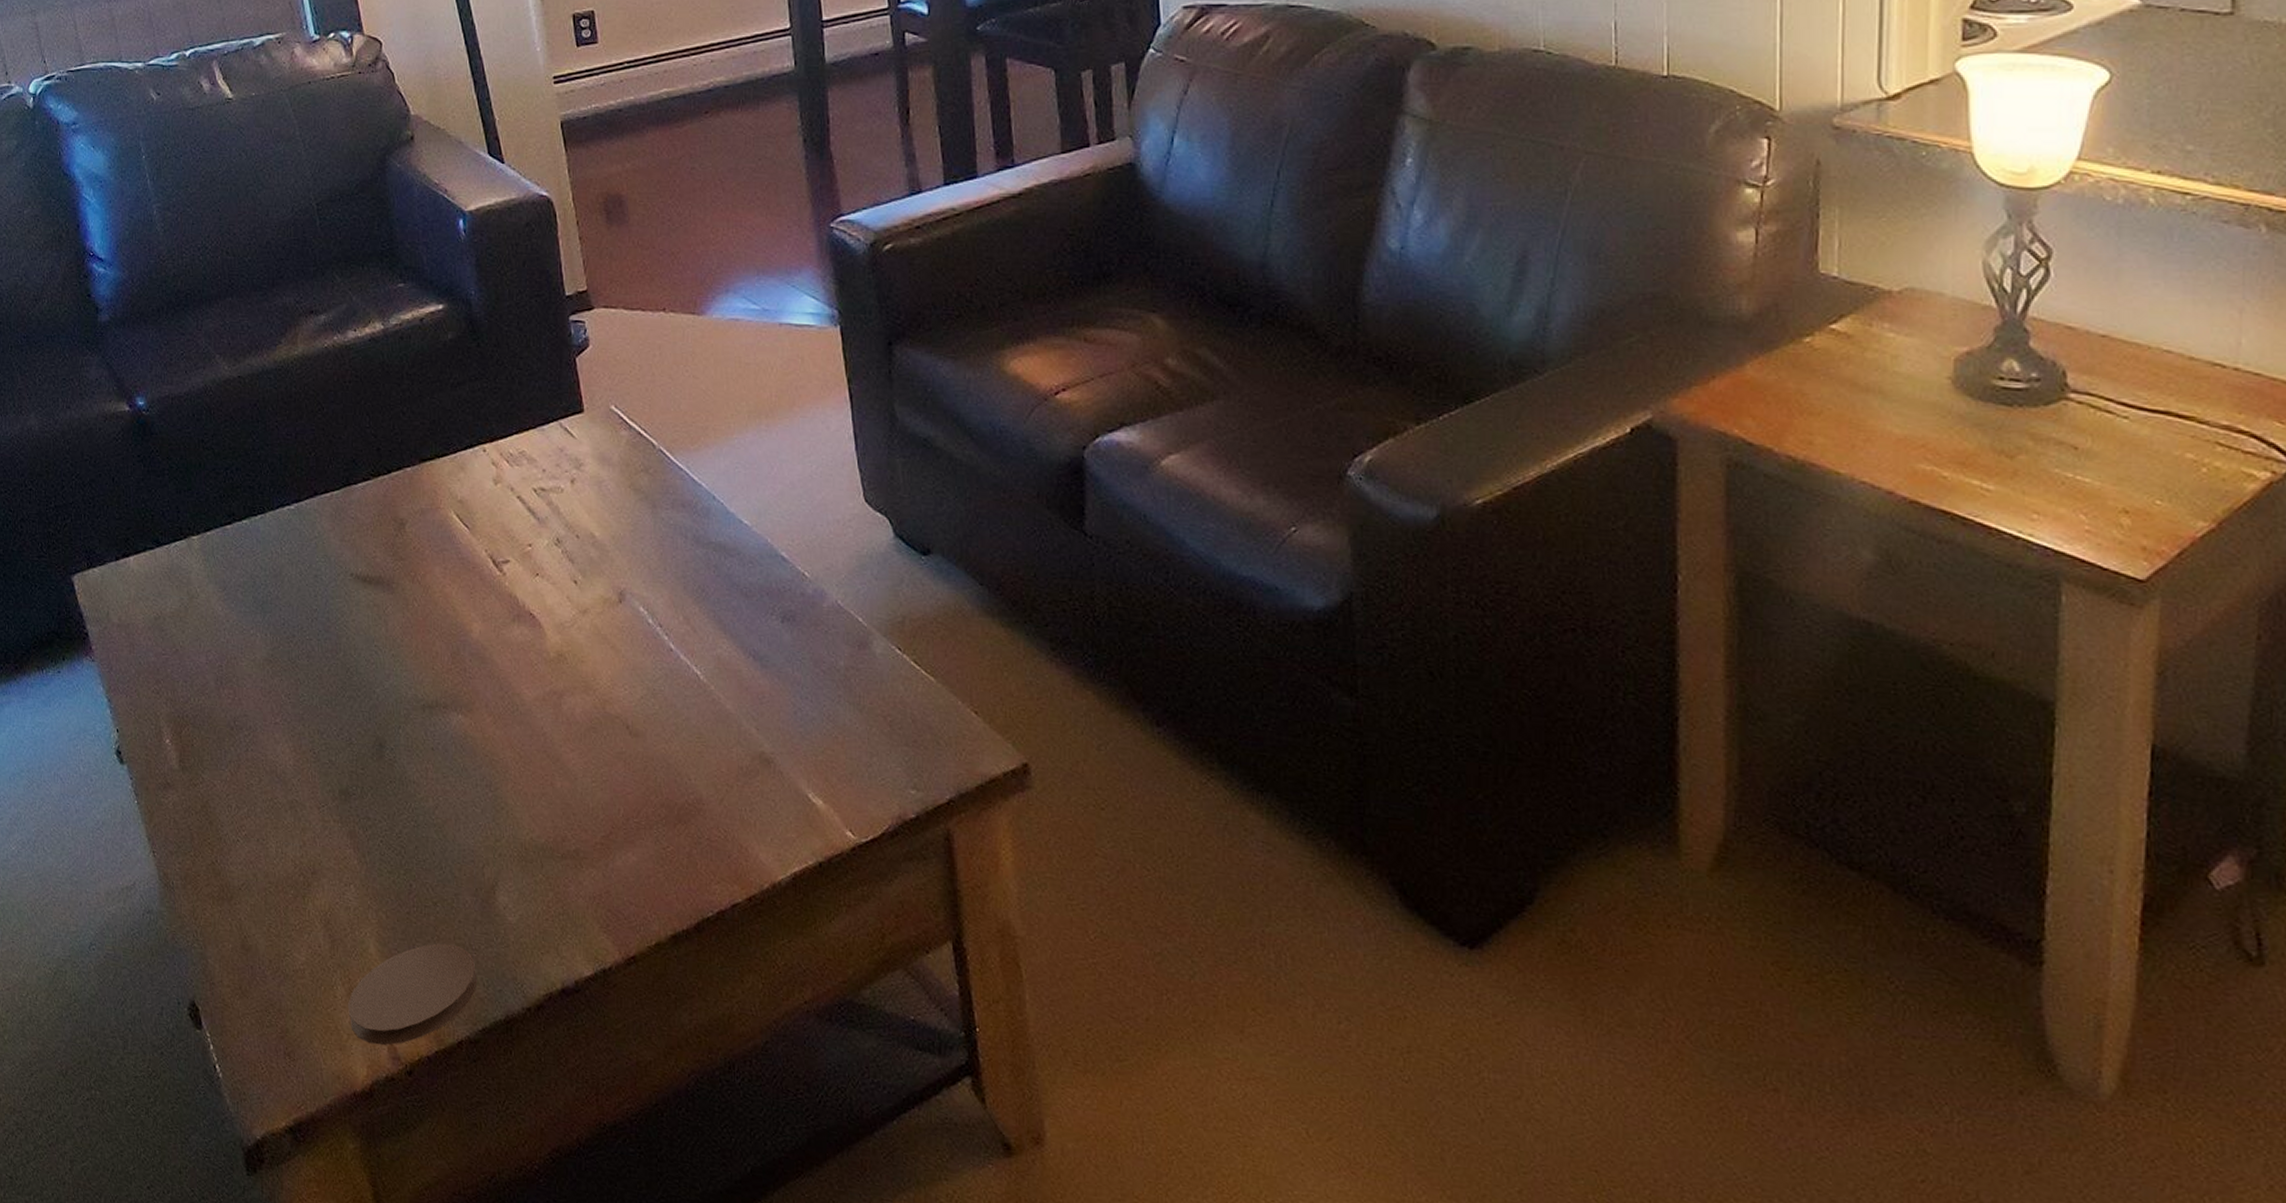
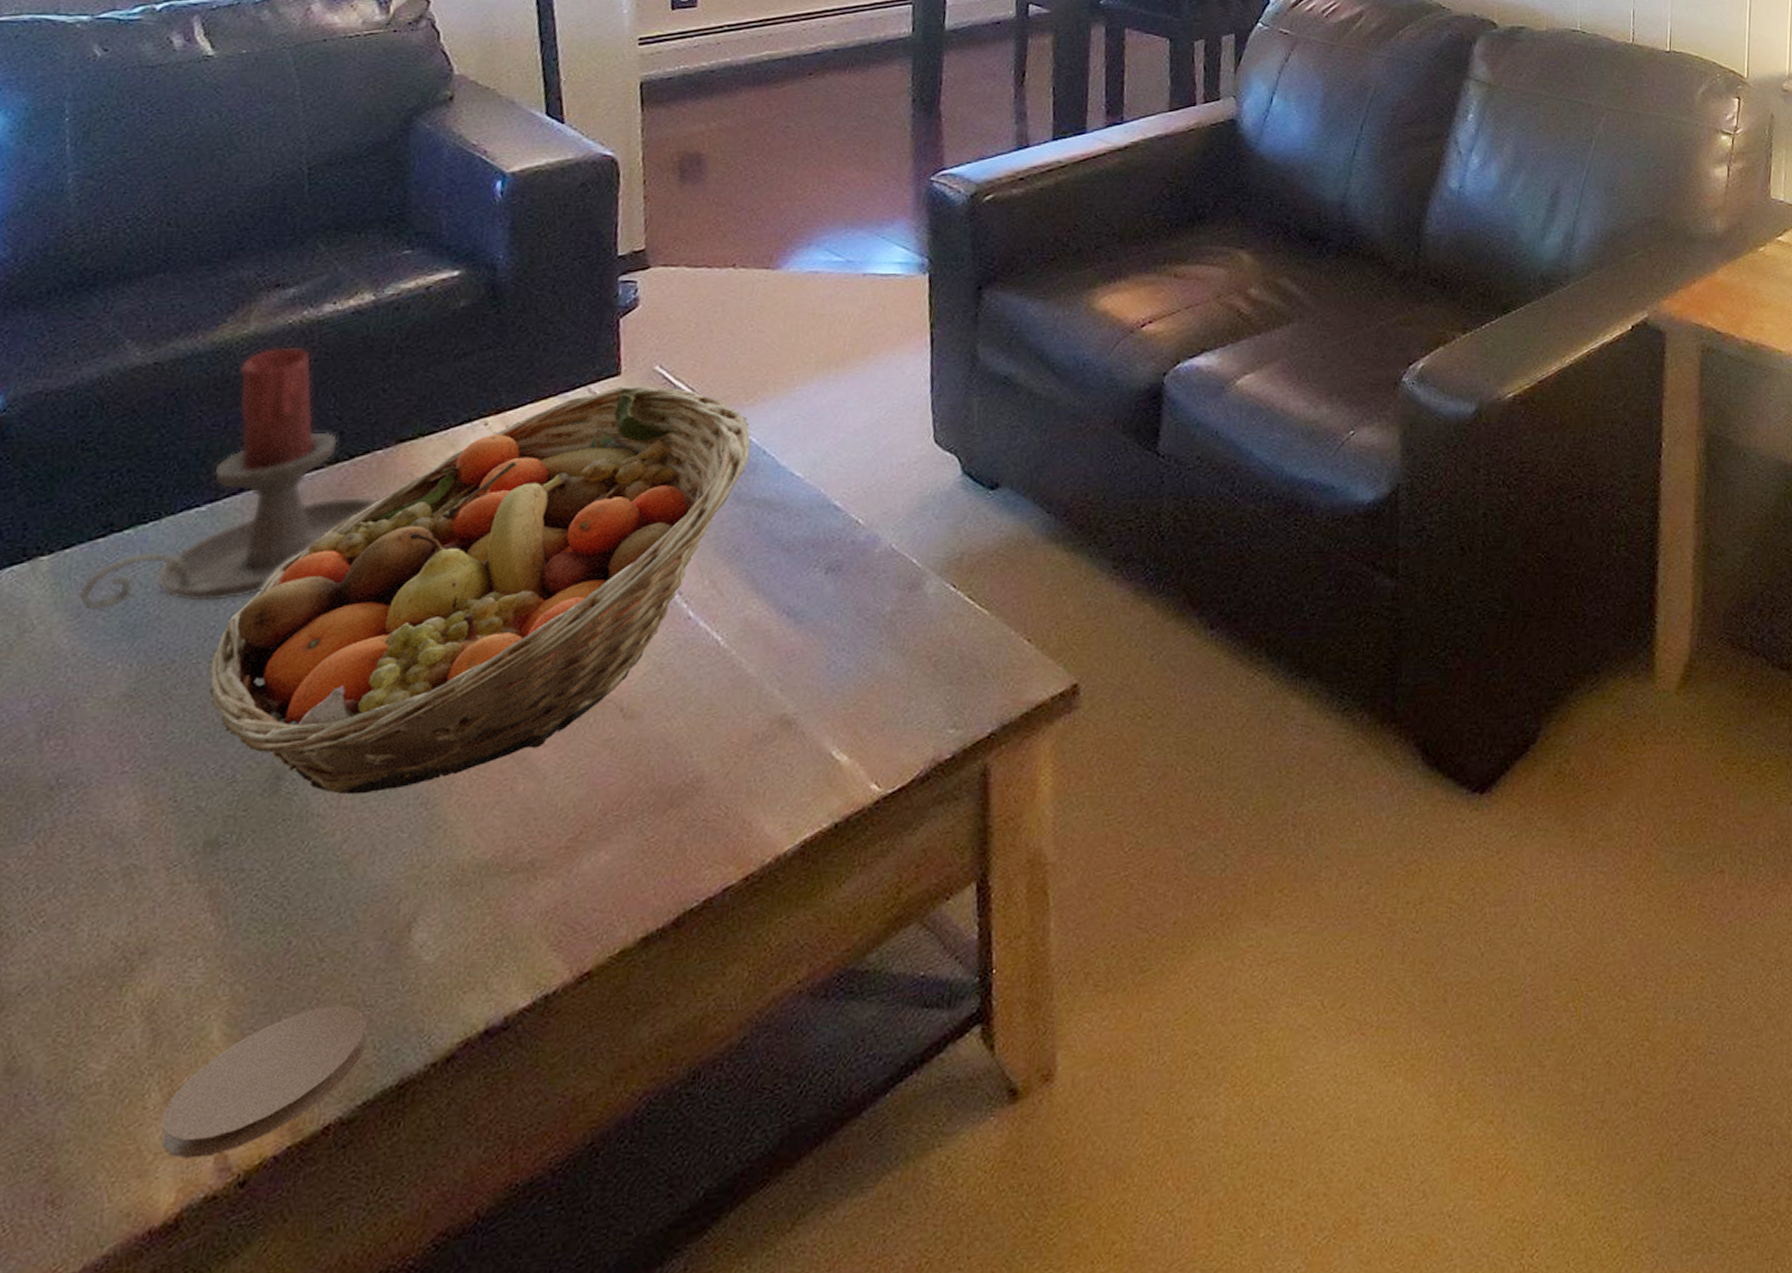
candle holder: none [222,368,415,589] -> present [78,347,379,611]
fruit basket: none [319,423,701,770] -> present [208,386,751,795]

